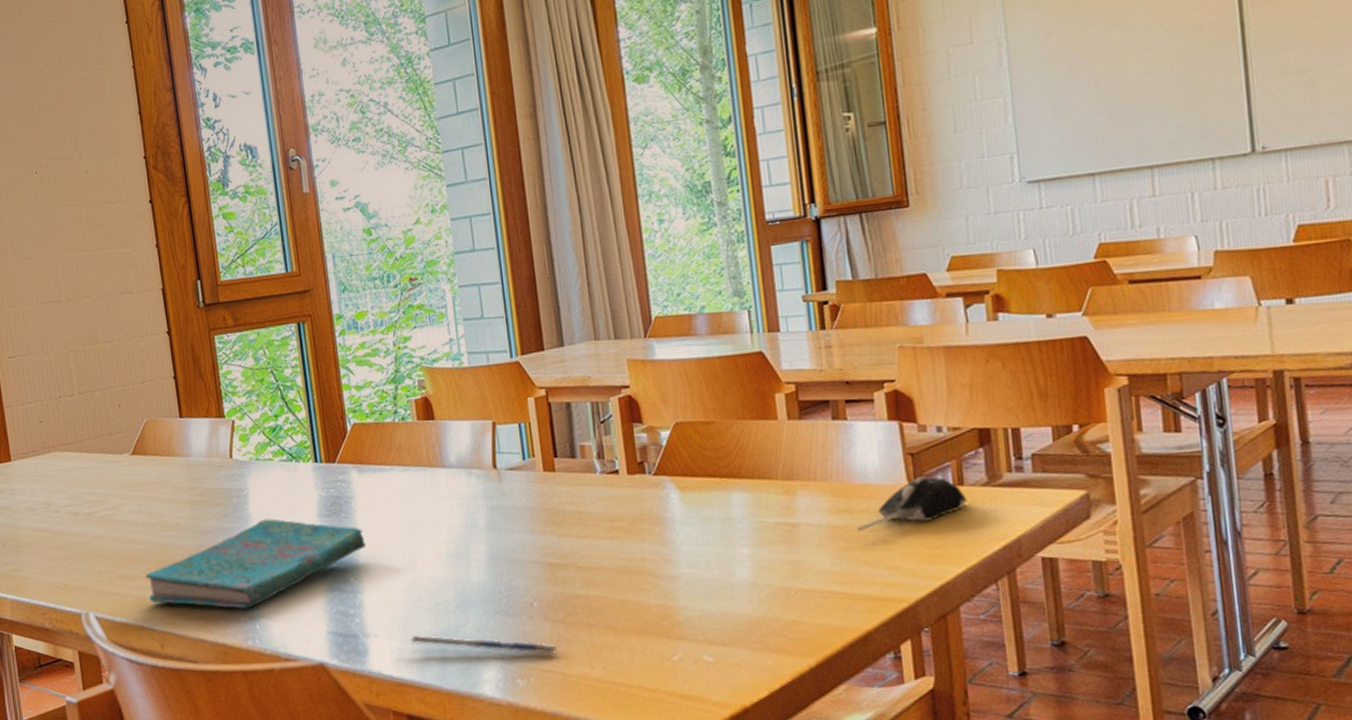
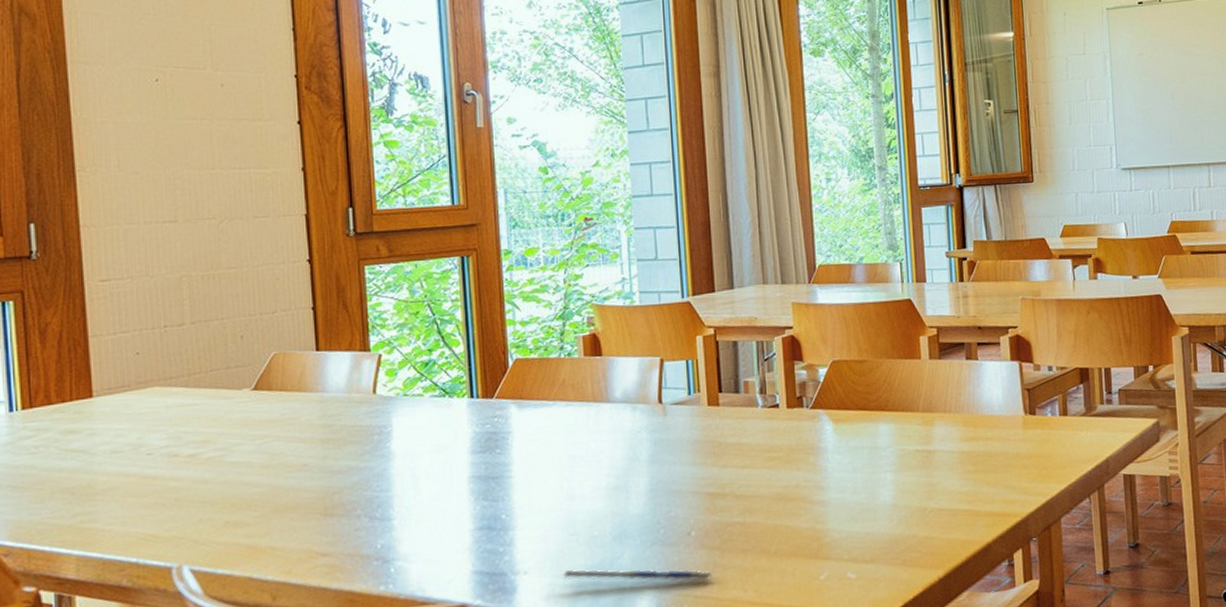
cover: present [145,518,367,609] -> none [259,456,522,553]
computer mouse: present [858,476,967,532] -> none [983,408,1070,457]

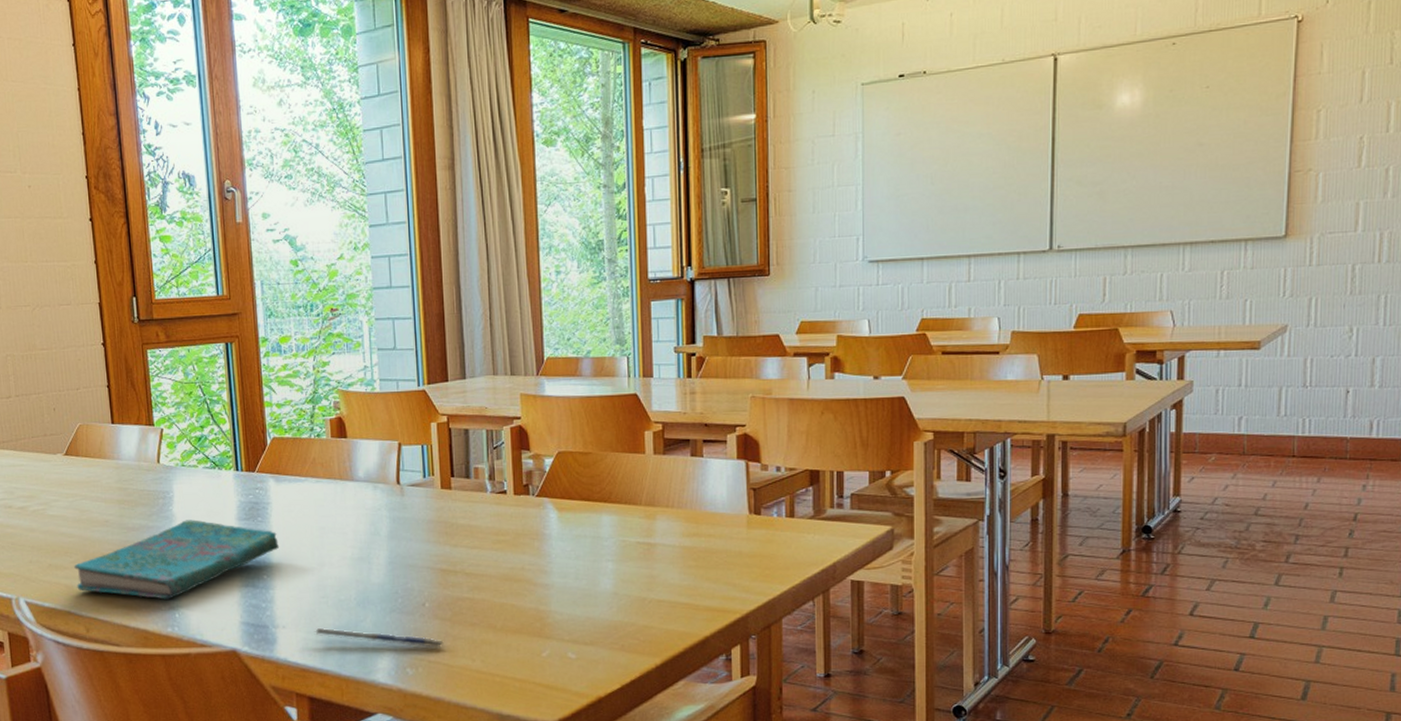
cover: none [259,456,522,553] -> present [74,519,280,600]

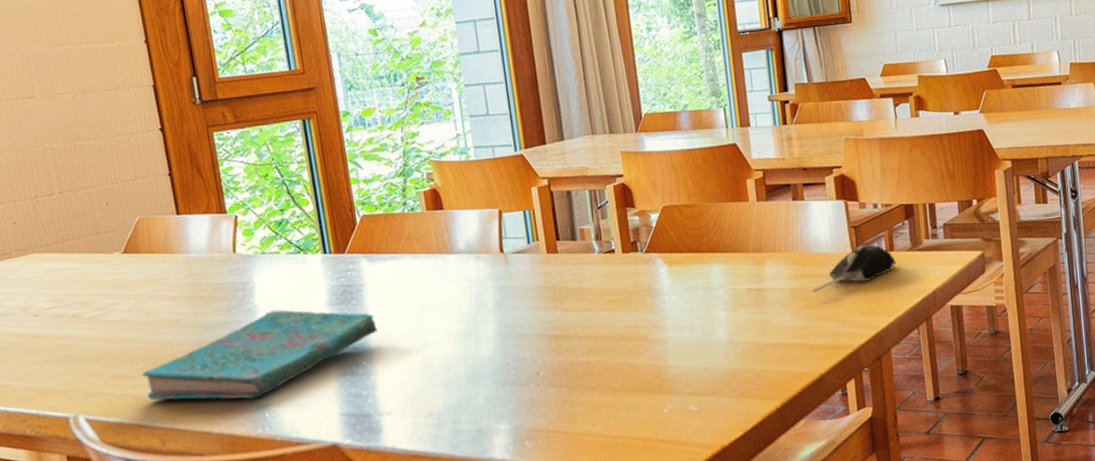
pen: present [315,628,444,649] -> none [424,406,562,419]
computer mouse: none [705,509,796,553] -> present [813,245,897,293]

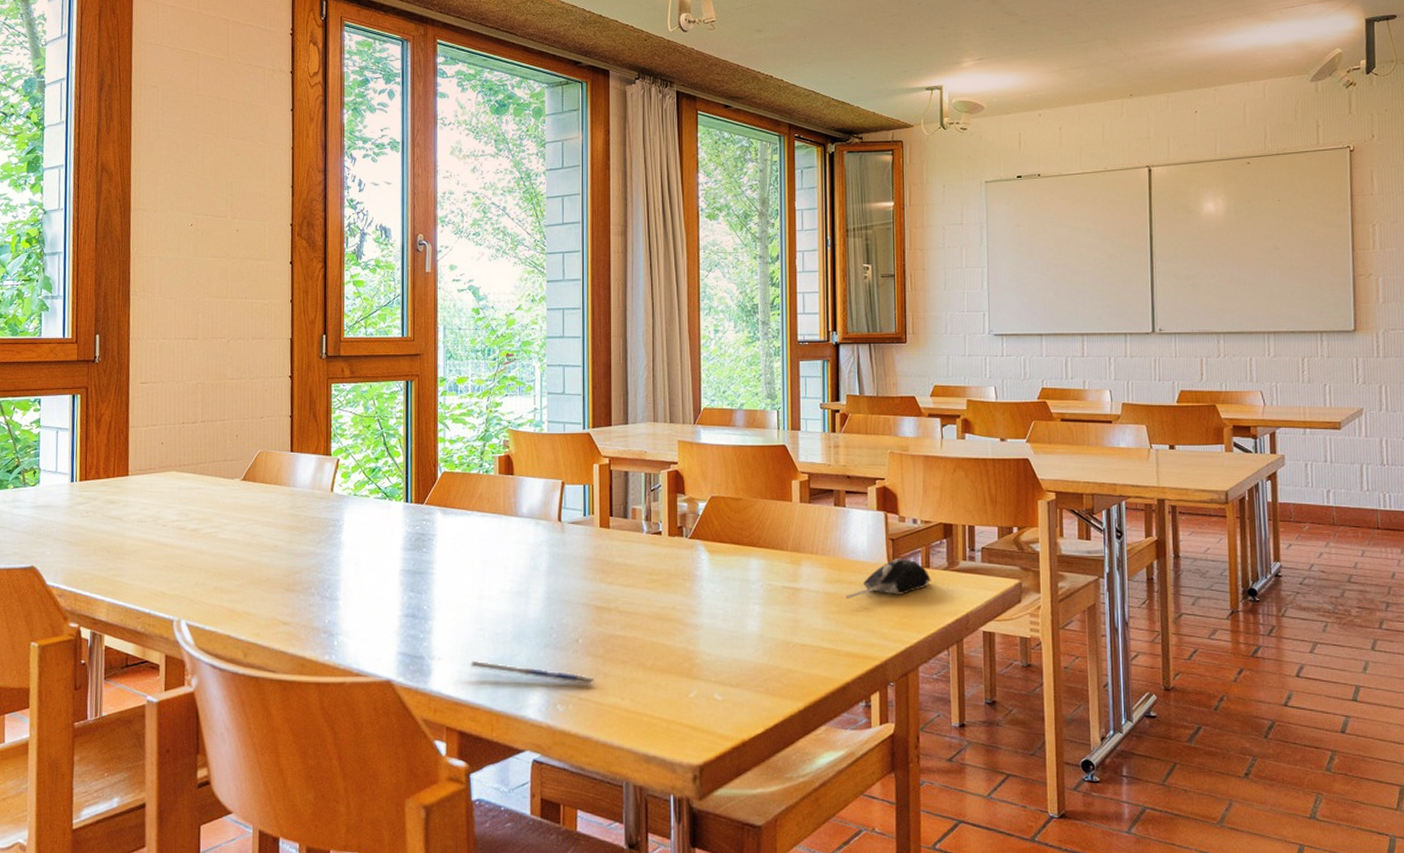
cover: present [142,309,379,400] -> none [239,548,442,627]
pen: none [424,406,562,419] -> present [470,661,595,686]

